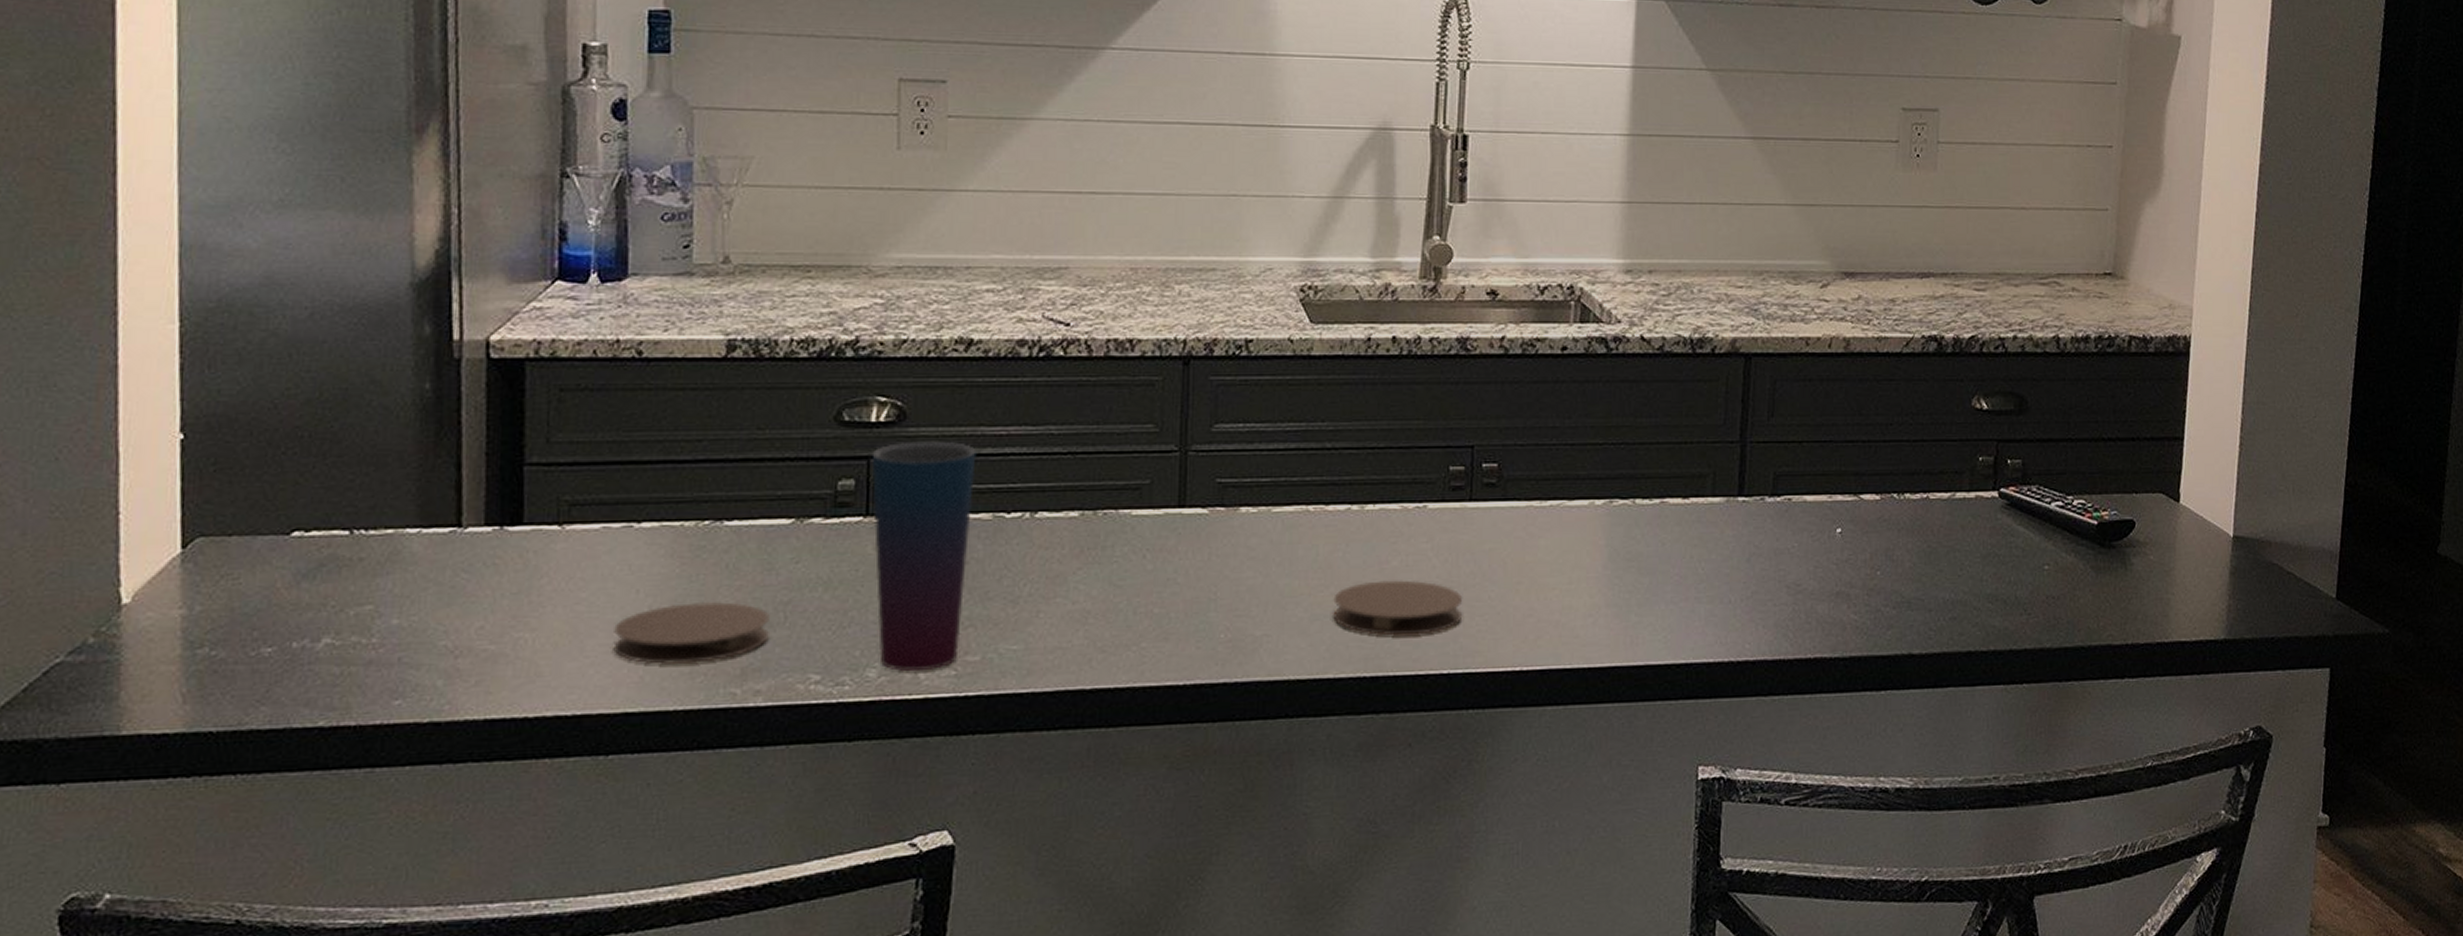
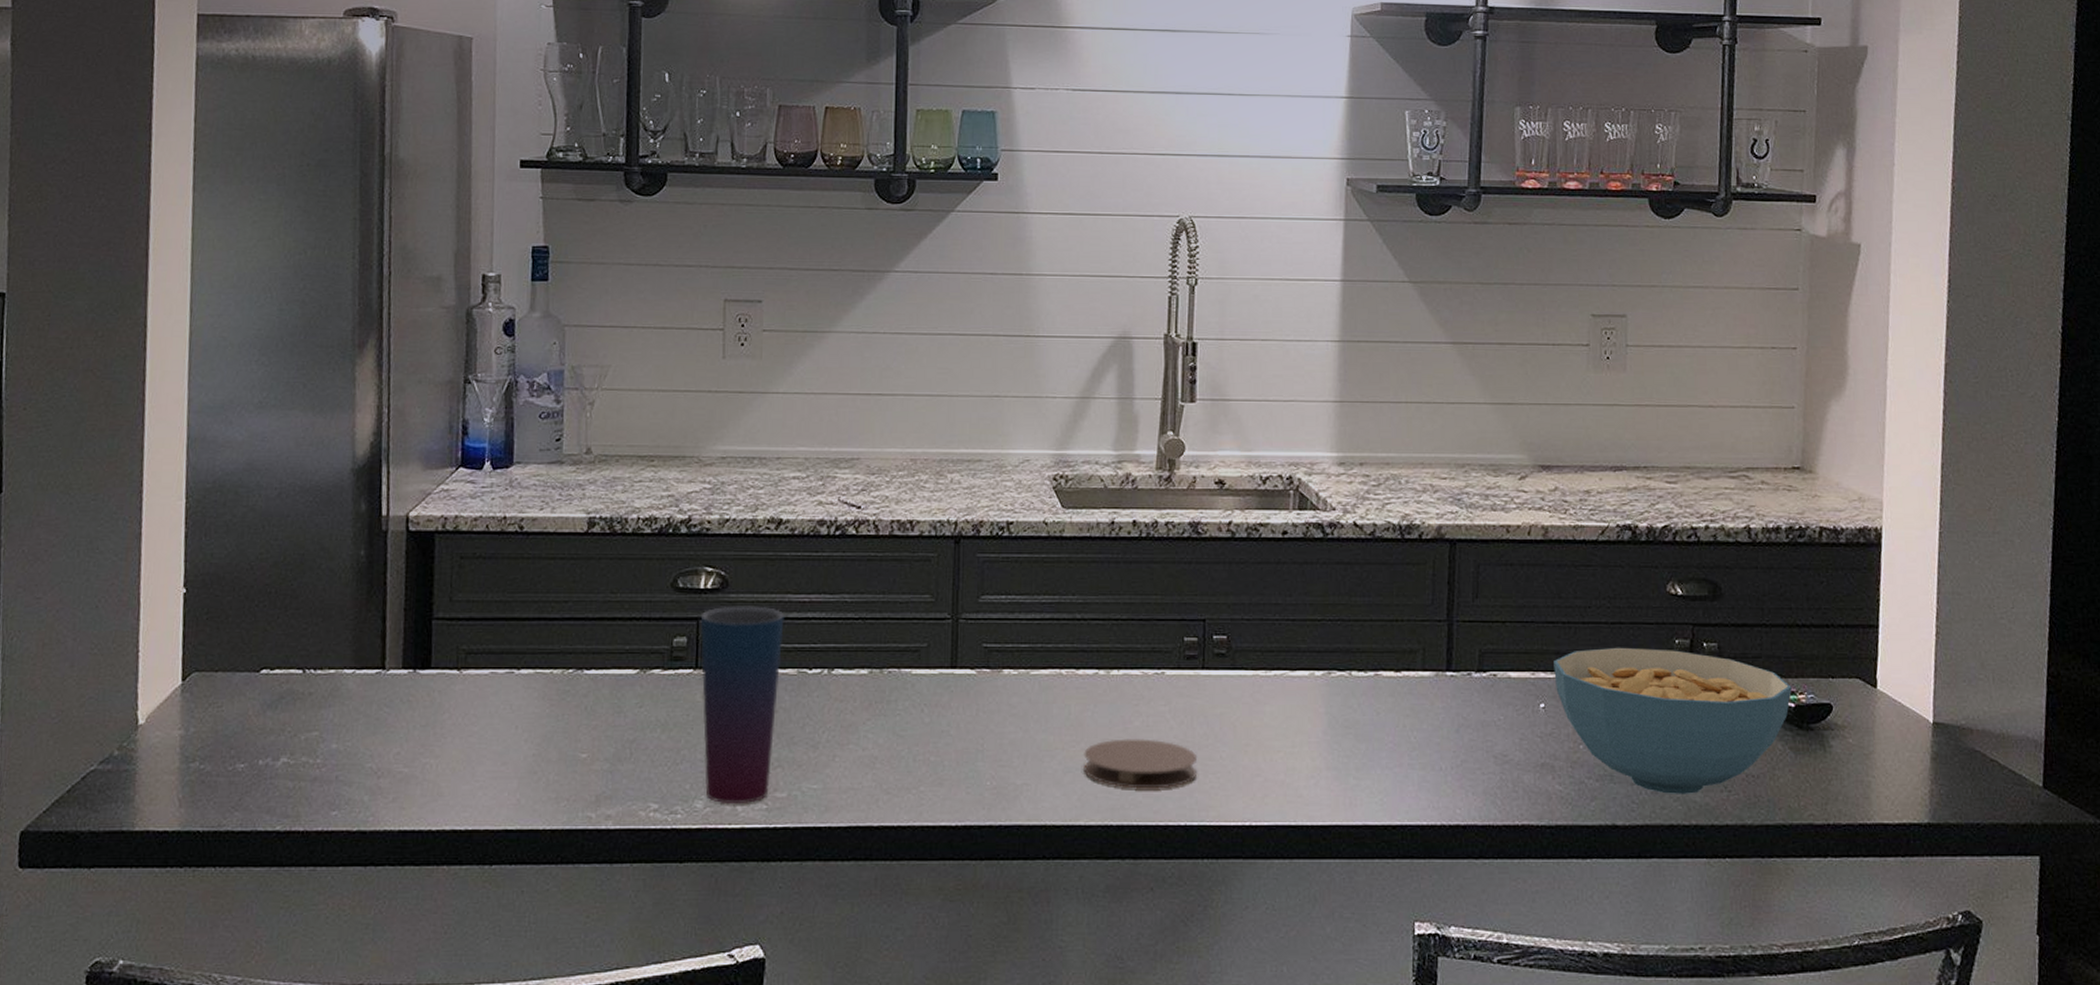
coaster: present [613,602,771,665] -> none [497,739,619,790]
cereal bowl: none [1852,466,2095,620] -> present [1554,647,1792,794]

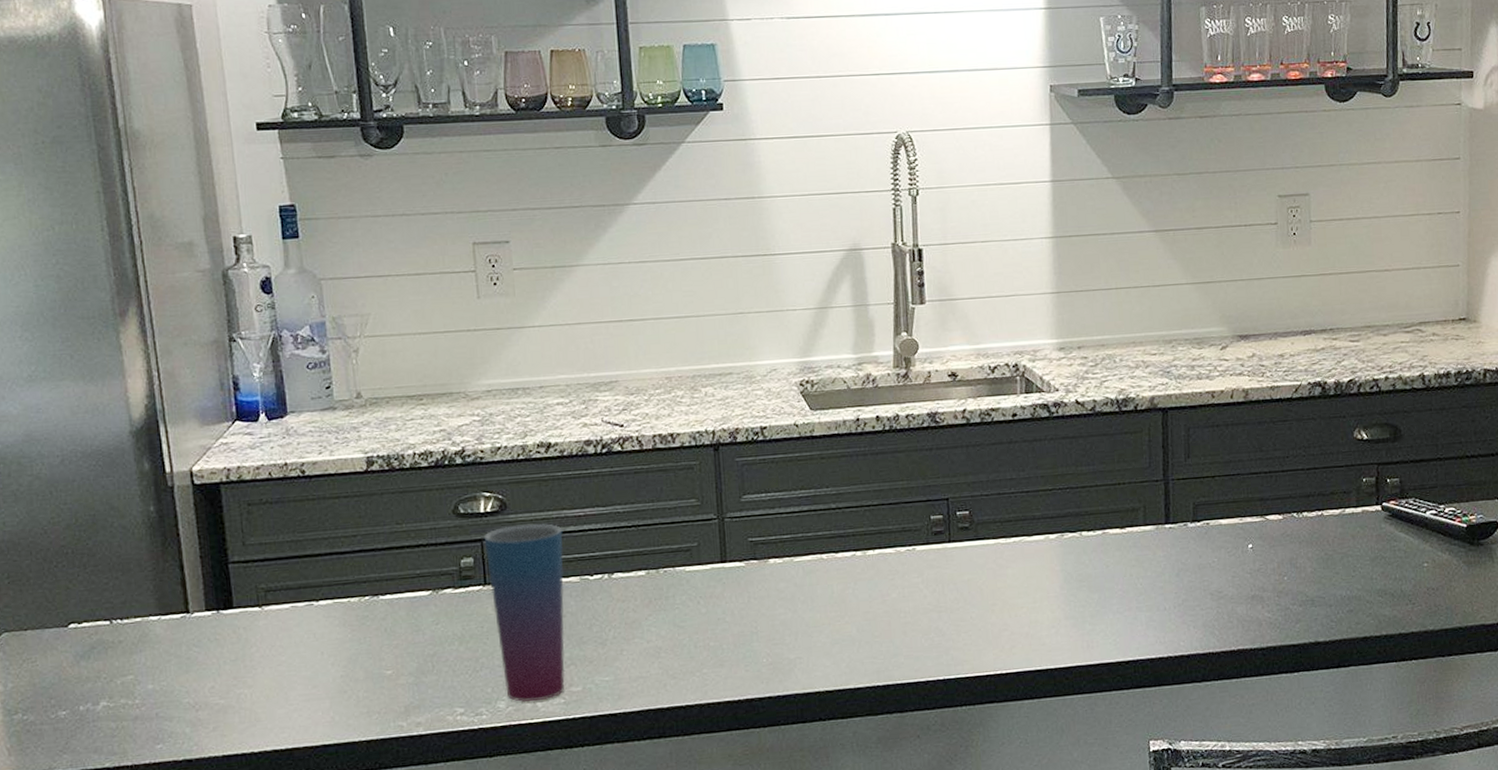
coaster: present [1084,739,1198,789] -> none [848,608,951,653]
cereal bowl: present [1554,647,1792,794] -> none [1258,487,1464,611]

